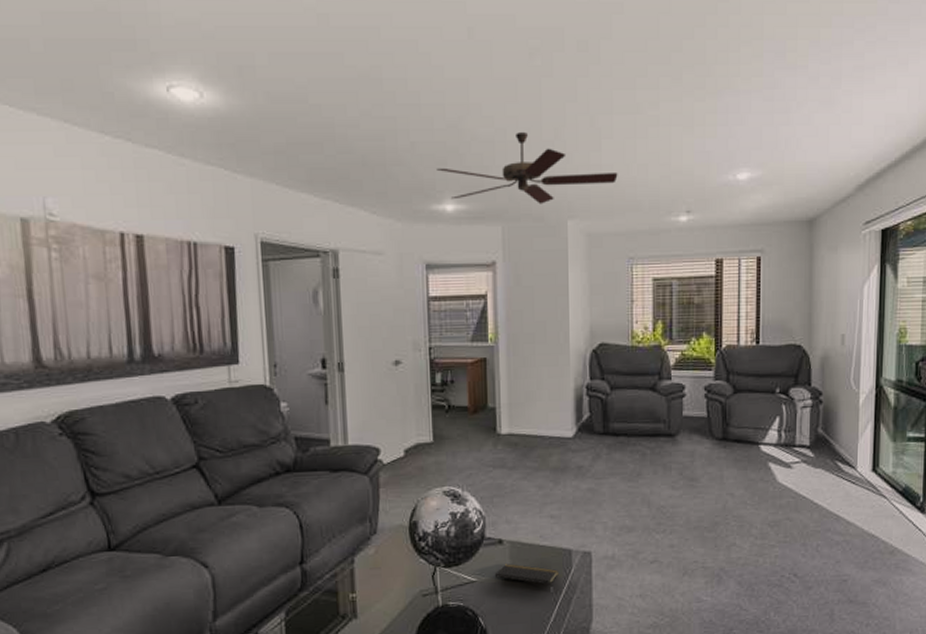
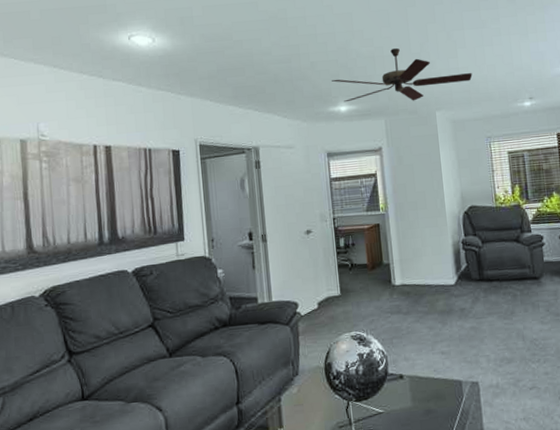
notepad: present [494,564,559,585] -> none [398,395,452,413]

